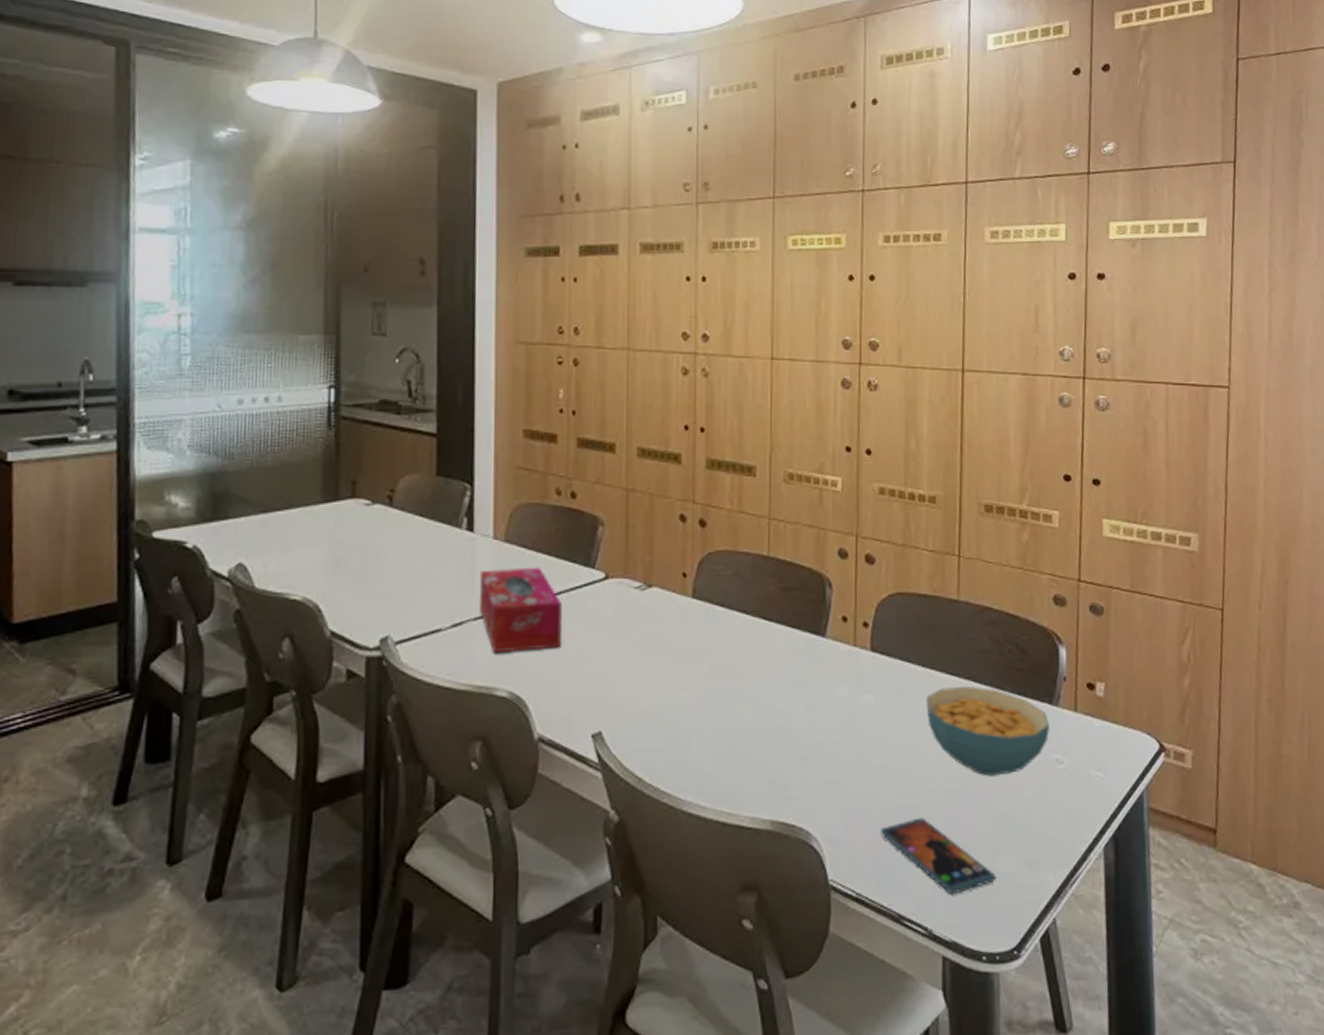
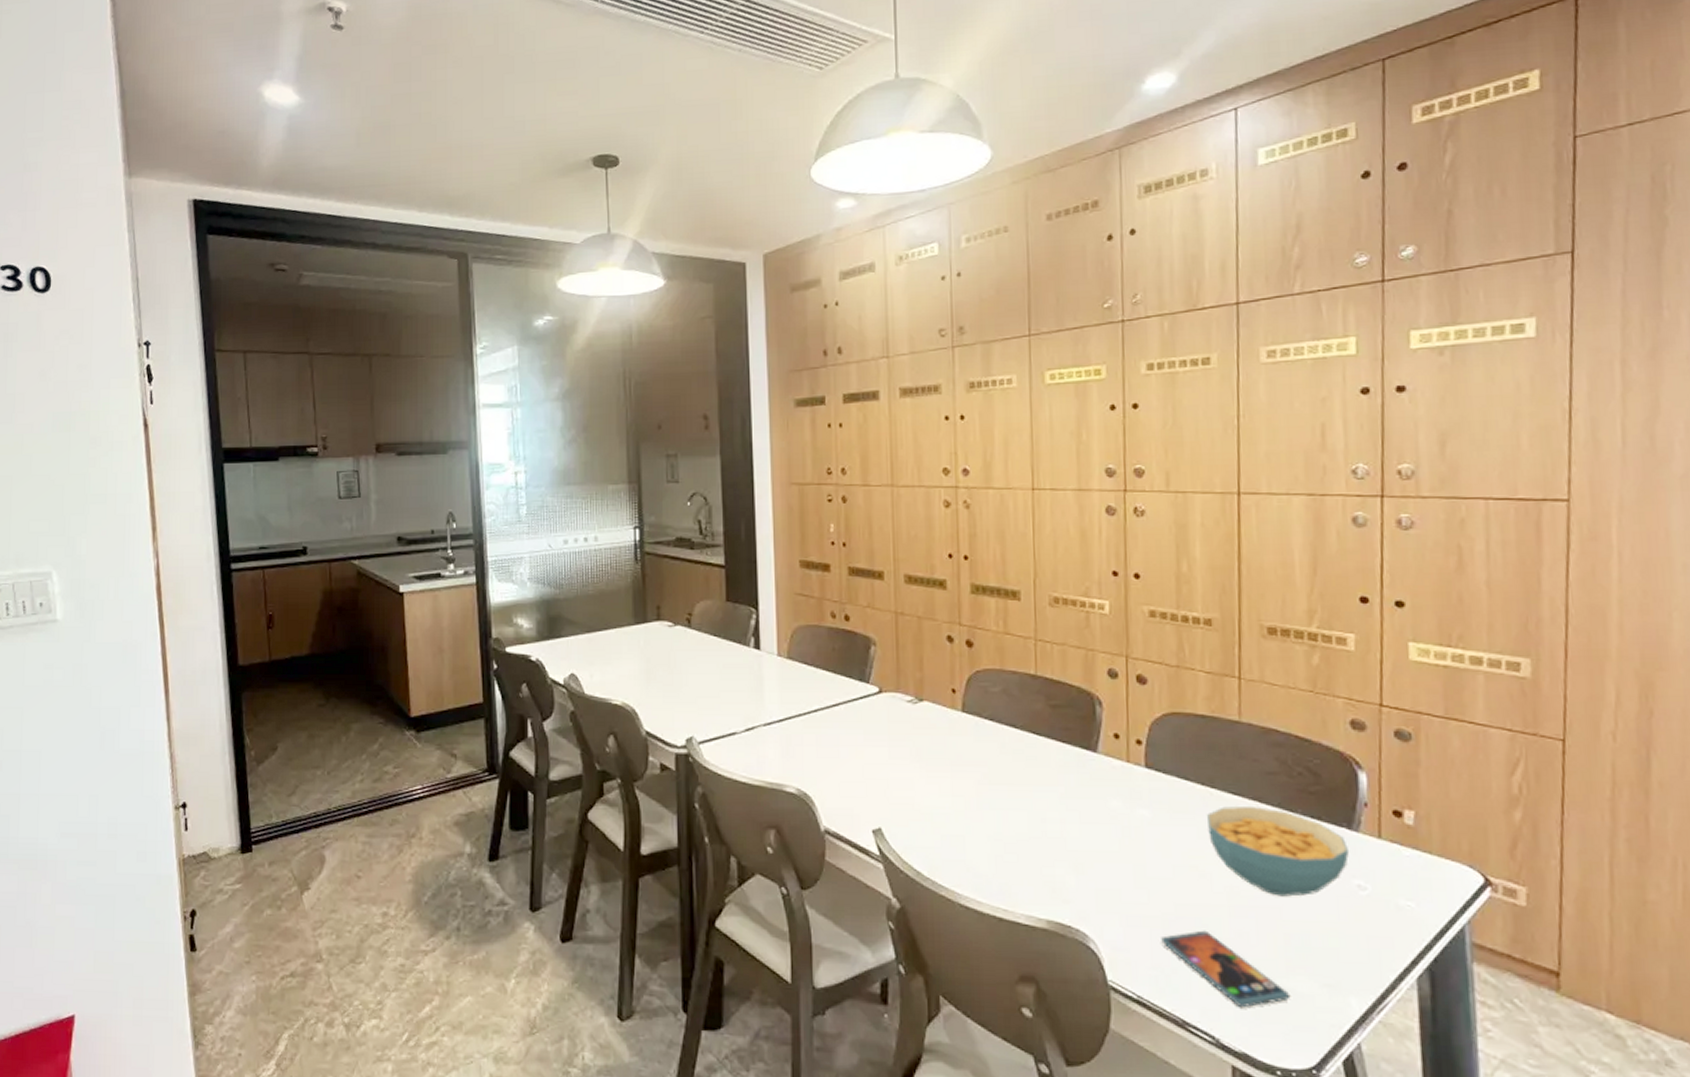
tissue box: present [479,567,562,654] -> none [767,681,841,756]

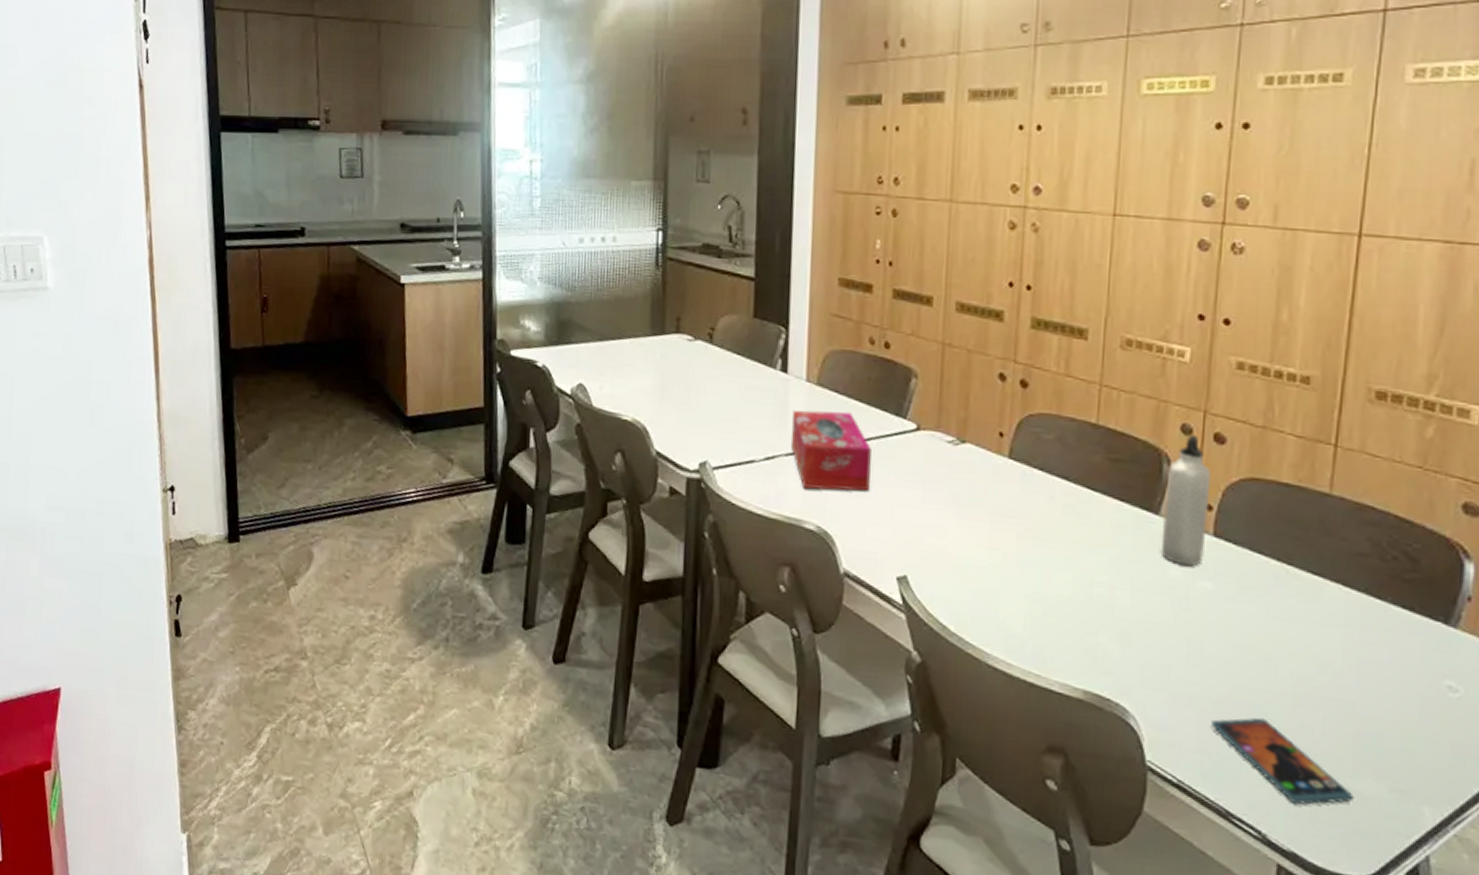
tissue box: none [767,681,841,756] -> present [790,410,871,492]
water bottle: none [1099,678,1139,797] -> present [1160,434,1212,567]
cereal bowl: present [1207,806,1350,897] -> none [1279,586,1444,692]

